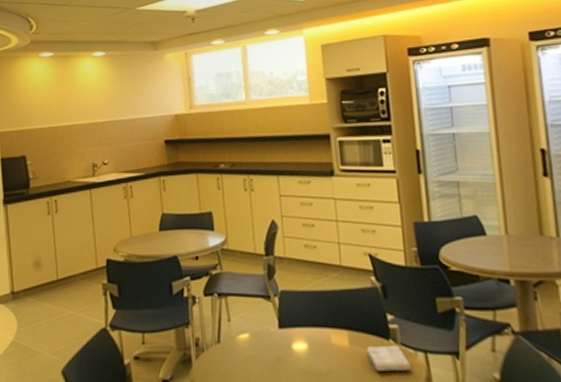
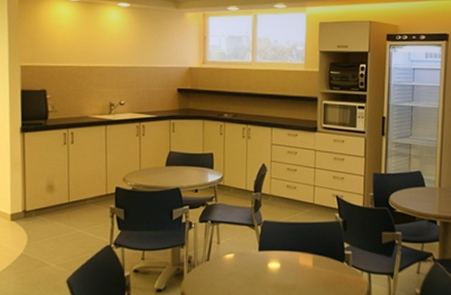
washcloth: present [366,345,411,371] -> none [325,266,357,286]

